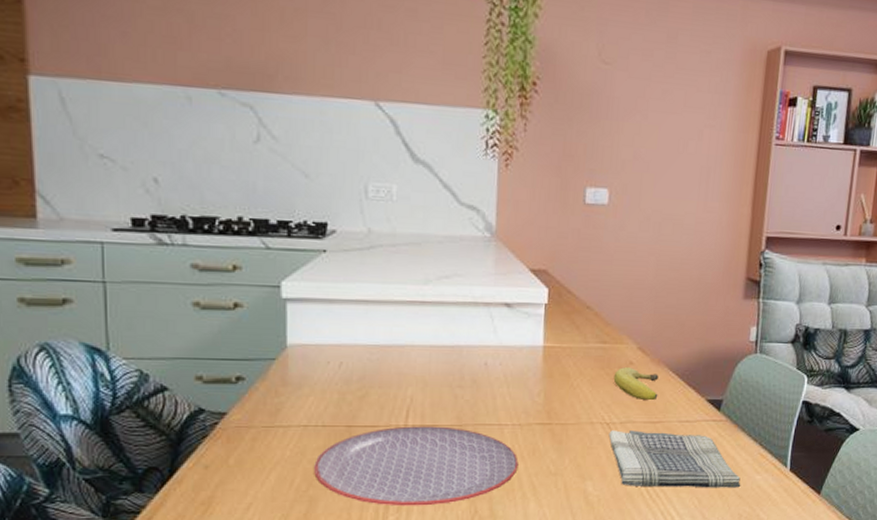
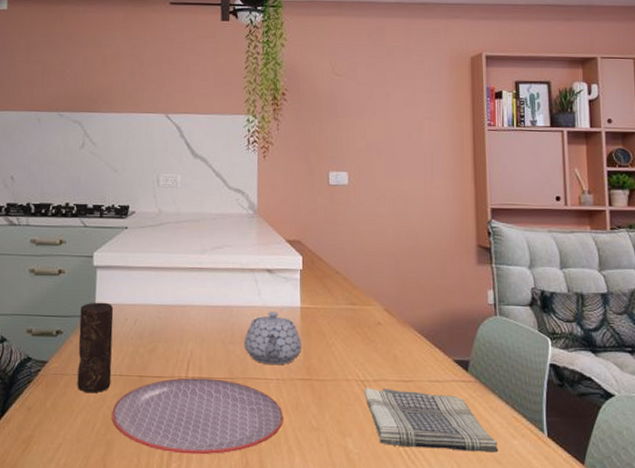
candle: none [267,342,312,447] -> present [77,302,114,394]
teapot: none [475,351,542,410] -> present [243,311,301,365]
fruit: present [613,367,659,401] -> none [364,327,407,360]

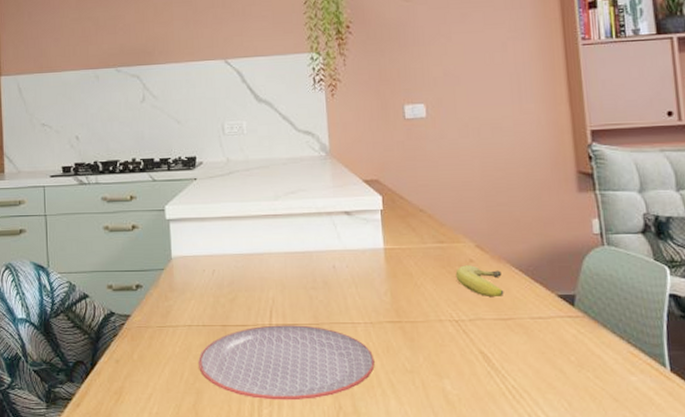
candle: present [77,302,114,394] -> none [157,255,195,344]
teapot: present [243,311,301,365] -> none [326,255,388,309]
fruit: none [364,327,407,360] -> present [455,265,504,298]
dish towel: present [364,388,499,453] -> none [459,328,615,390]

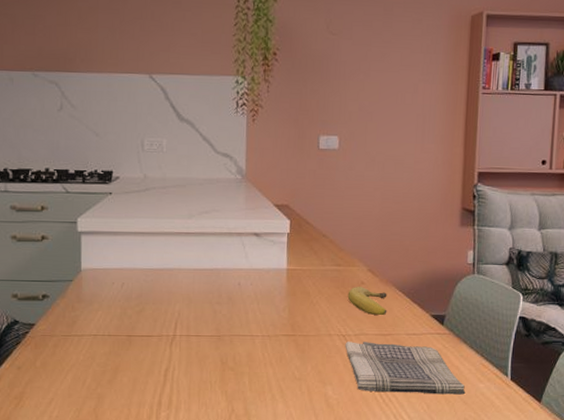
plate: present [198,325,375,401] -> none [102,336,268,404]
dish towel: none [459,328,615,390] -> present [345,341,466,395]

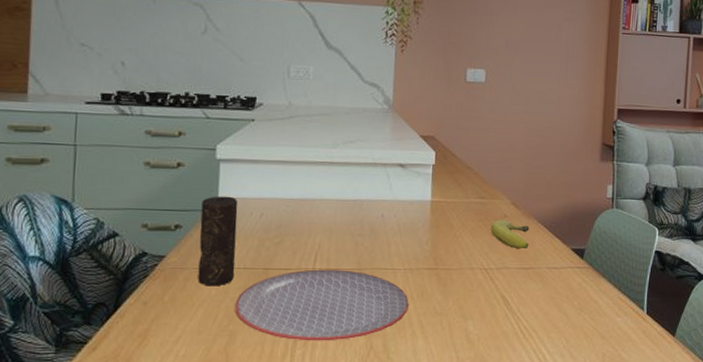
candle: none [65,267,100,353] -> present [198,196,238,287]
plate: none [102,336,268,404] -> present [235,269,409,341]
dish towel: present [345,341,466,395] -> none [487,275,604,329]

